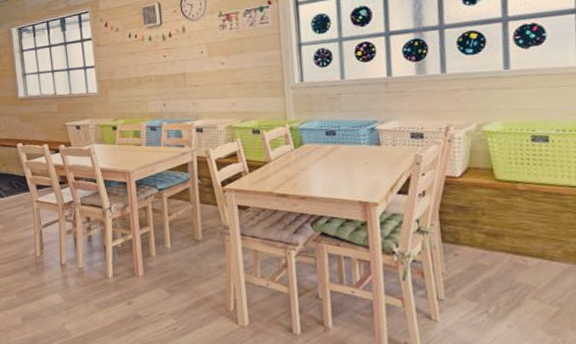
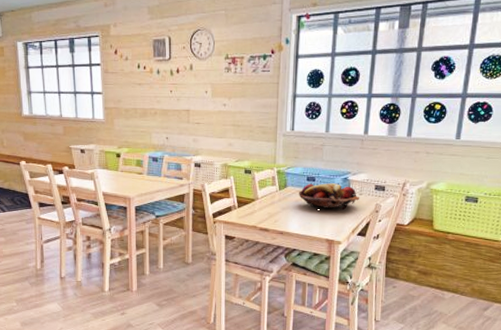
fruit basket: none [317,135,394,165] -> present [298,183,360,210]

